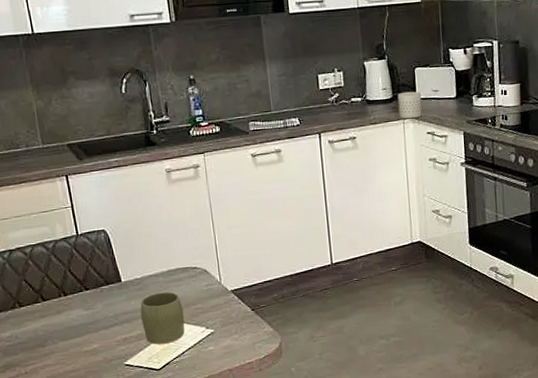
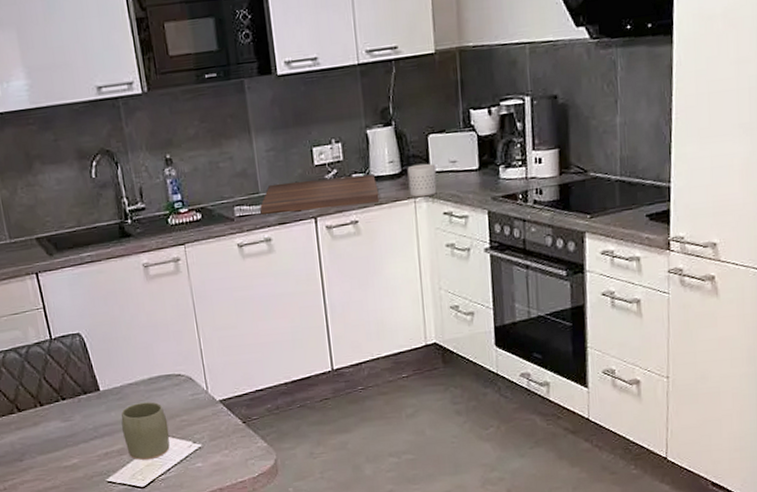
cutting board: none [271,98,374,131] -> present [260,173,380,216]

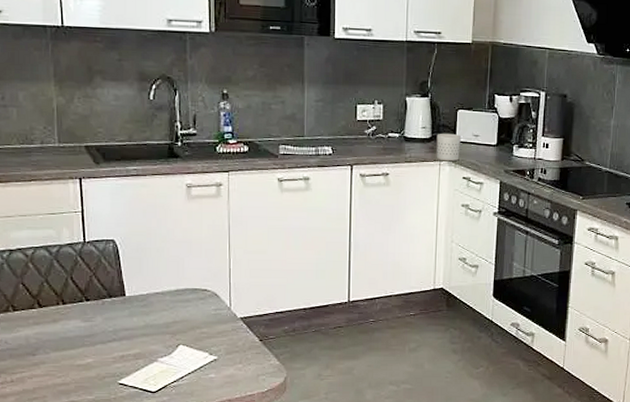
mug: present [121,402,170,461] -> none [142,312,188,367]
cutting board: present [260,173,380,216] -> none [303,130,410,160]

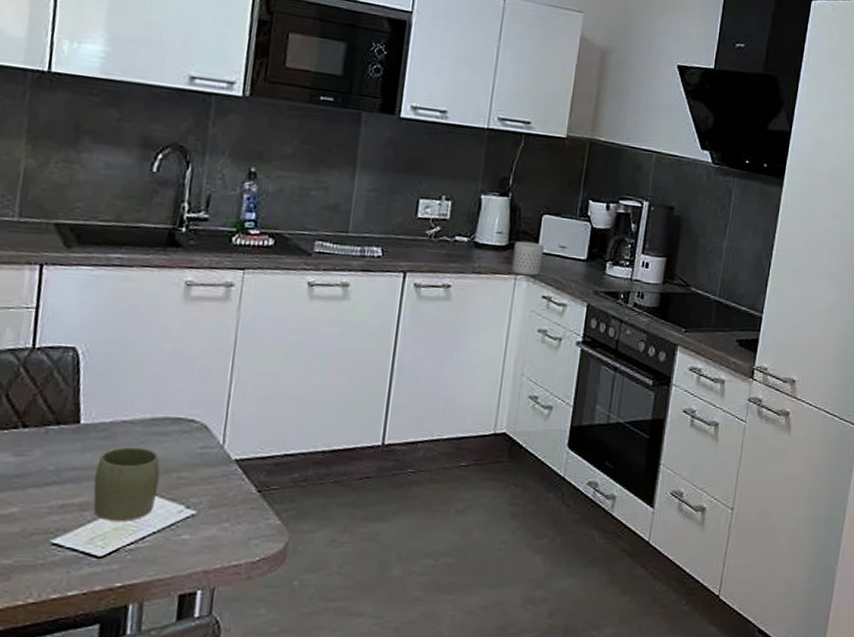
mug: none [142,312,188,367] -> present [93,447,160,522]

